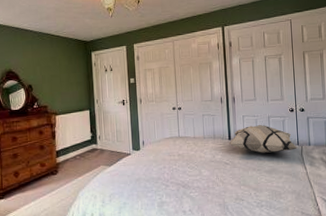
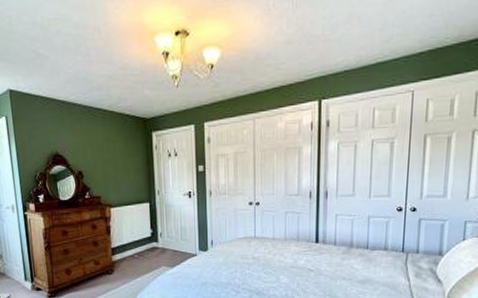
decorative pillow: present [229,124,298,153] -> none [315,225,402,260]

